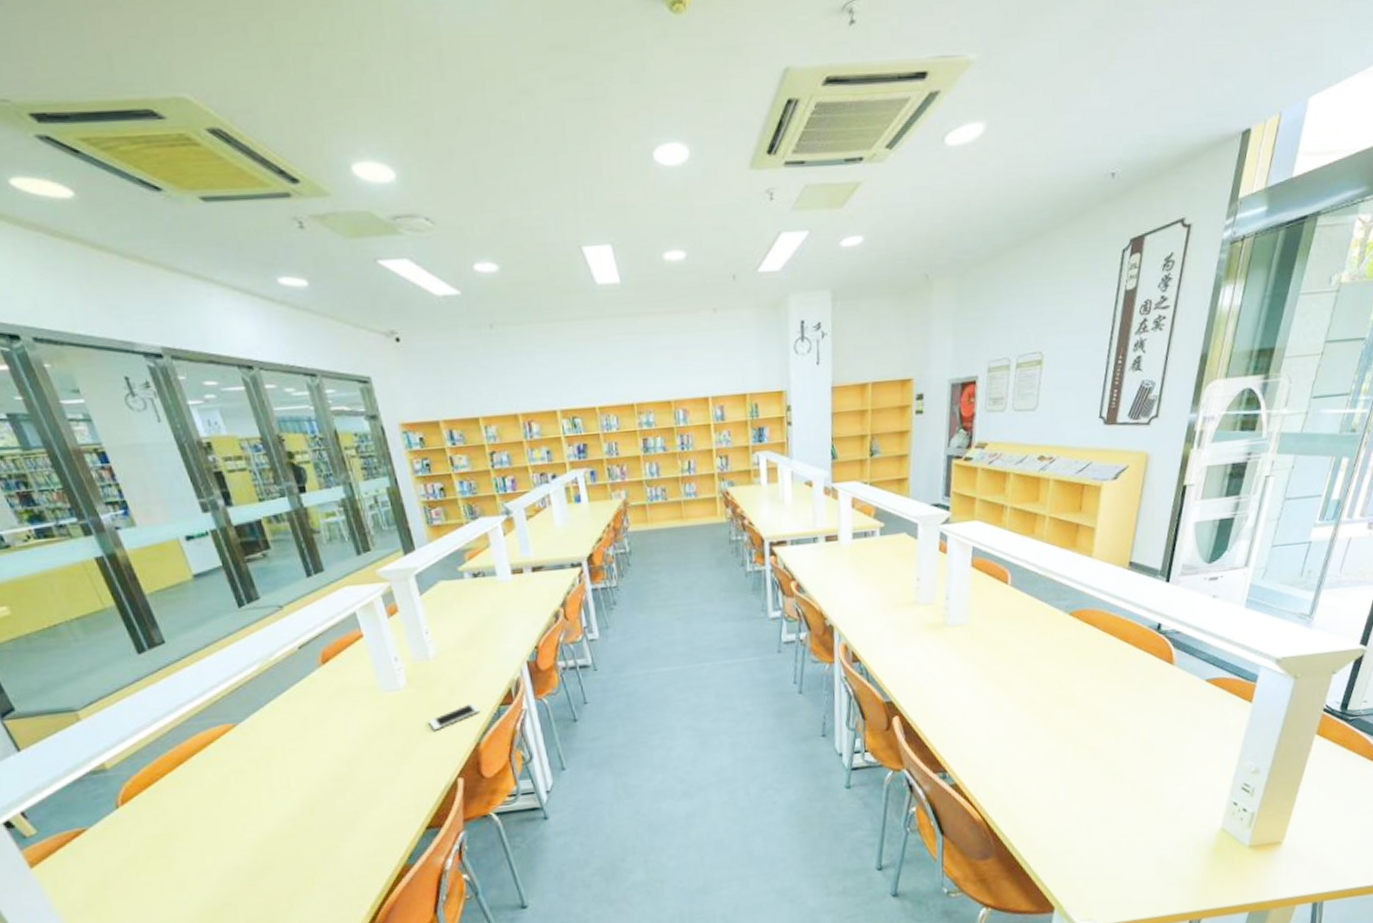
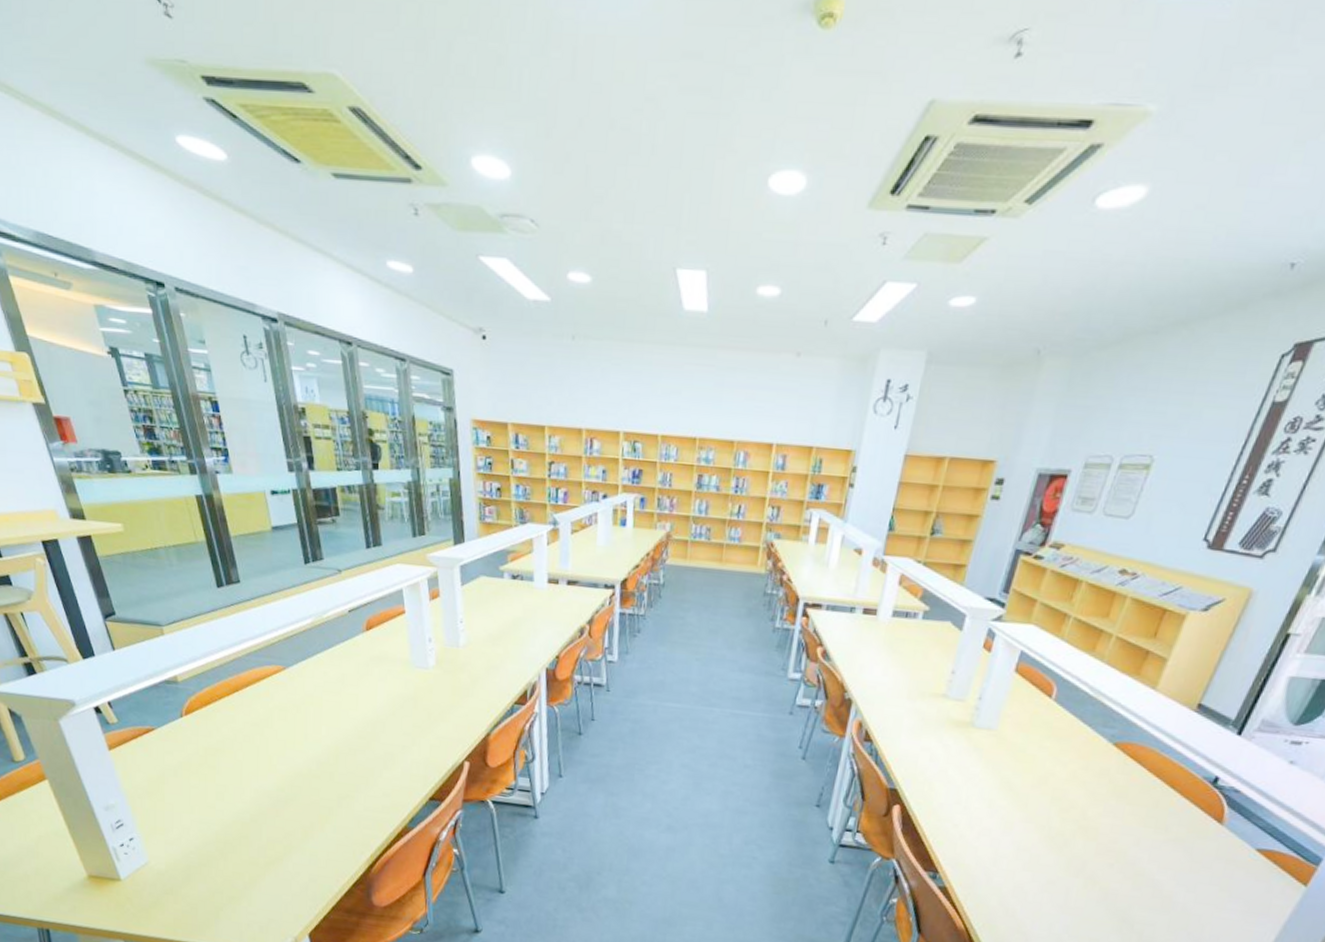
cell phone: present [428,703,480,731] -> none [448,695,495,714]

